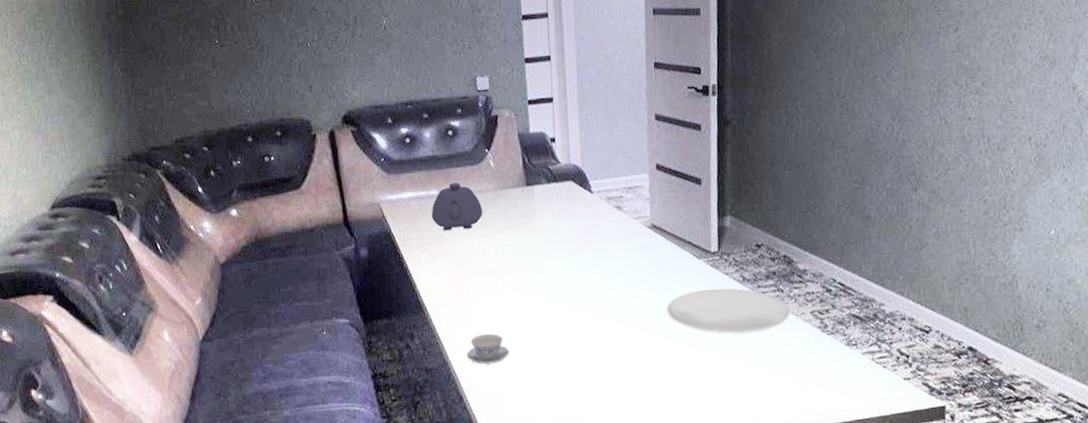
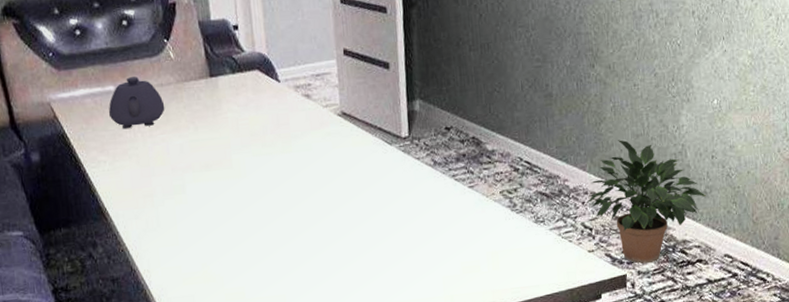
teacup: present [466,333,509,364] -> none [155,235,201,269]
plate: present [667,288,791,333] -> none [360,173,481,219]
potted plant: none [901,266,1039,396] -> present [584,140,706,264]

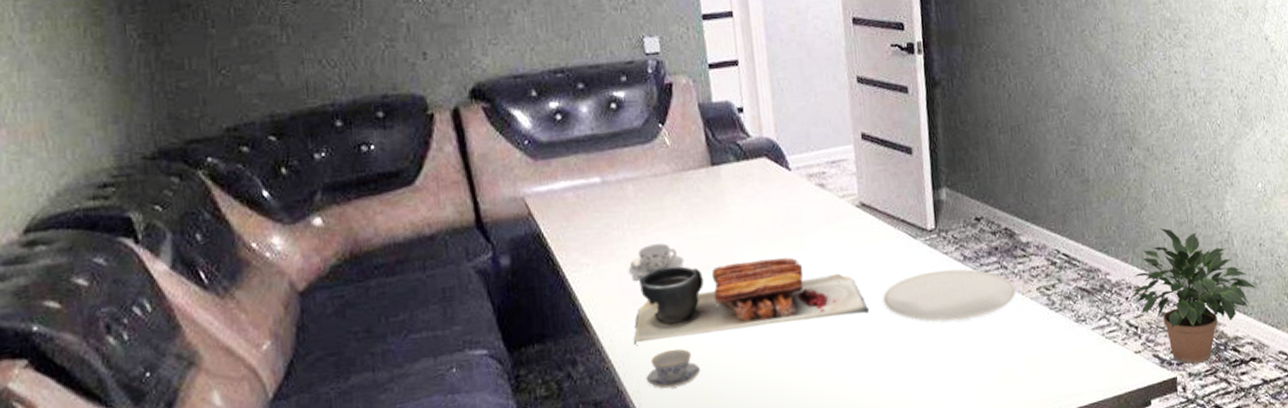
teapot: present [108,77,165,128] -> none [593,166,660,226]
teacup: none [140,144,187,175] -> present [629,243,685,279]
food platter: none [145,159,348,231] -> present [634,257,869,345]
teacup: none [155,235,201,269] -> present [646,349,700,389]
plate: none [360,173,481,219] -> present [882,269,1017,321]

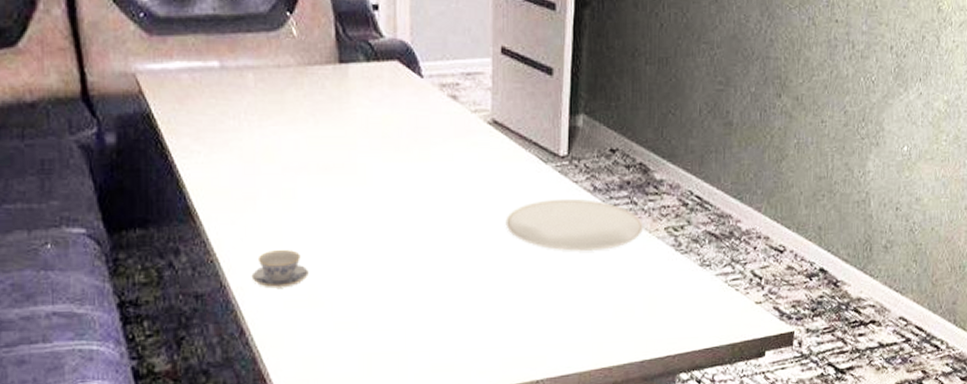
teacup: present [629,243,685,279] -> none [243,139,302,173]
food platter: present [634,257,869,345] -> none [242,165,489,241]
potted plant: present [1128,228,1256,364] -> none [756,181,886,320]

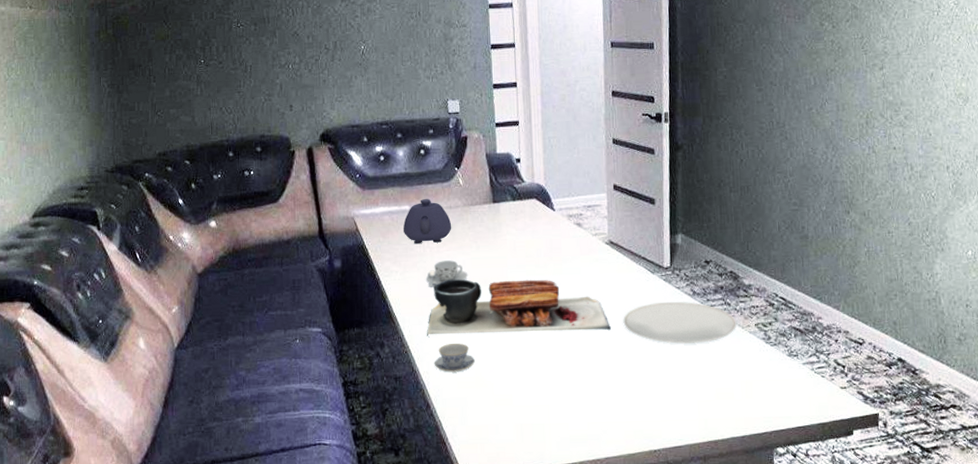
teapot: none [209,53,281,114] -> present [402,199,452,243]
food platter: none [242,165,489,241] -> present [427,279,611,336]
teacup: none [243,139,302,173] -> present [426,260,468,286]

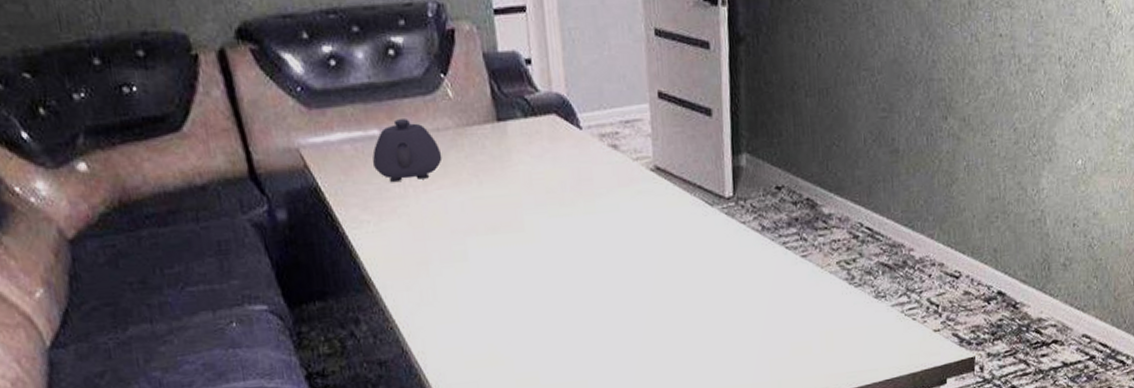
teacup: present [426,260,468,286] -> none [411,202,470,239]
food platter: present [427,279,611,336] -> none [418,221,661,306]
teacup: present [434,342,475,373] -> none [431,311,486,351]
plate: present [623,301,737,344] -> none [676,239,816,293]

